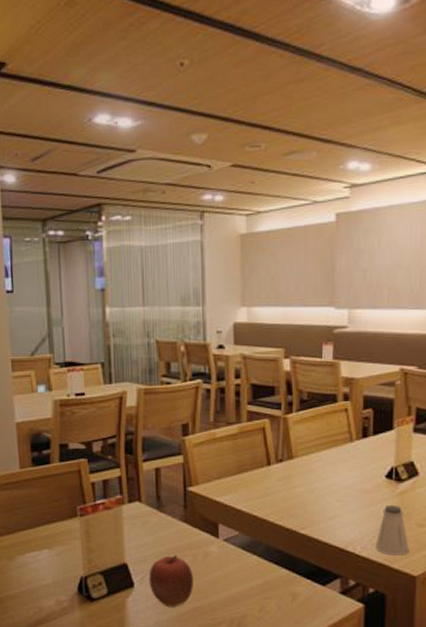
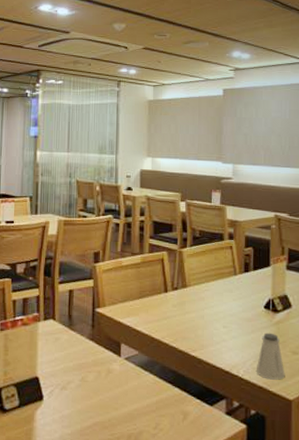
apple: present [148,554,194,607] -> none [57,370,97,421]

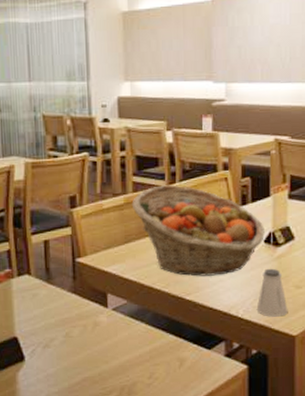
fruit basket: none [147,249,265,335] -> present [131,185,265,277]

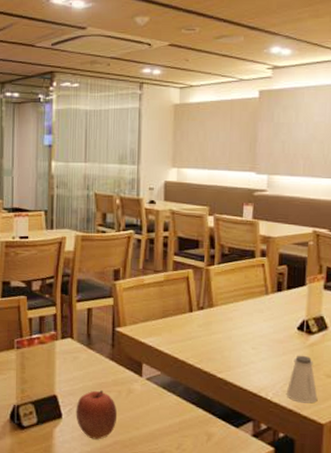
apple: none [39,325,85,379] -> present [76,389,118,440]
fruit basket: present [131,185,265,277] -> none [171,266,298,357]

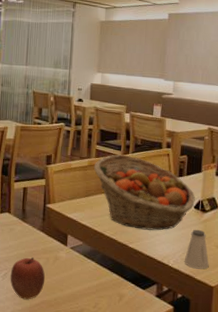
fruit basket: none [171,266,298,357] -> present [93,154,195,230]

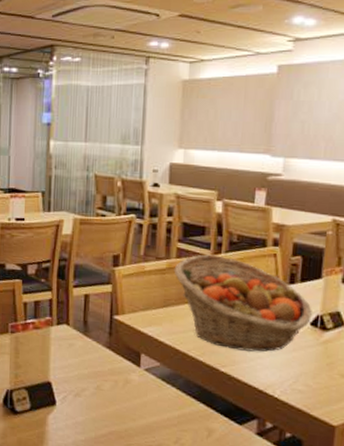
apple: present [10,257,46,300] -> none [70,378,114,429]
saltshaker: present [184,229,209,270] -> none [295,352,331,404]

